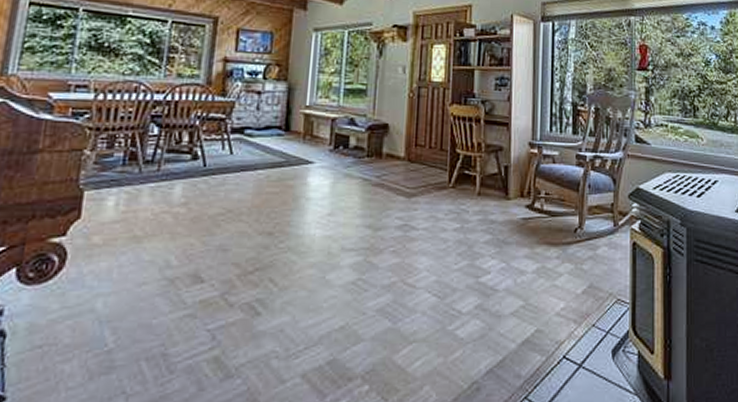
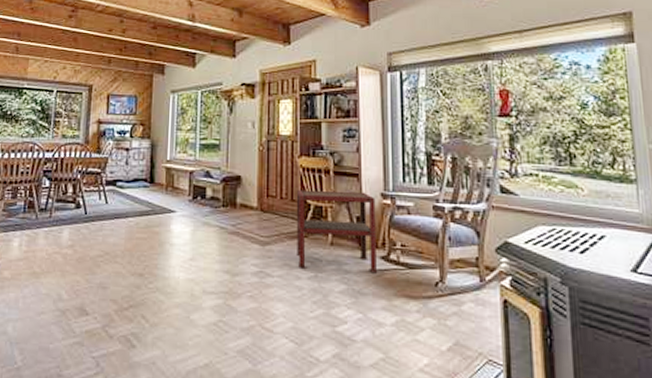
side table: none [442,138,524,221] -> present [296,189,378,272]

